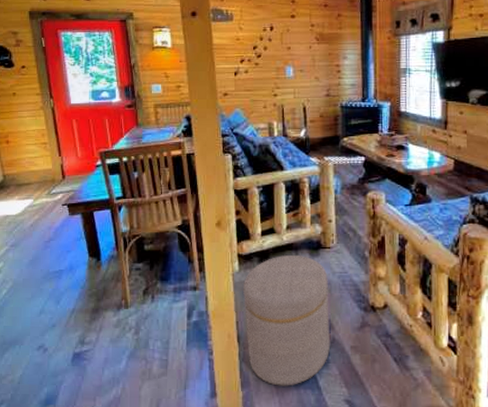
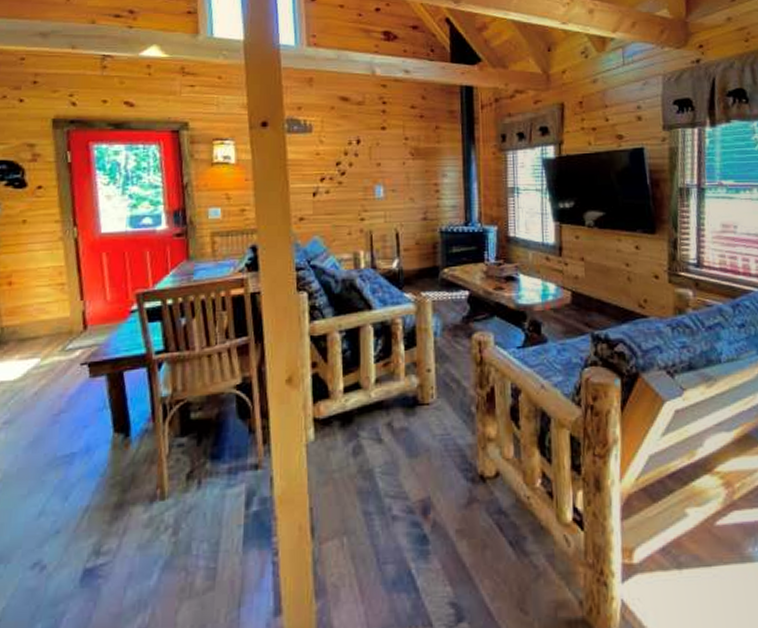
ottoman: present [243,255,330,386] -> none [320,416,430,592]

